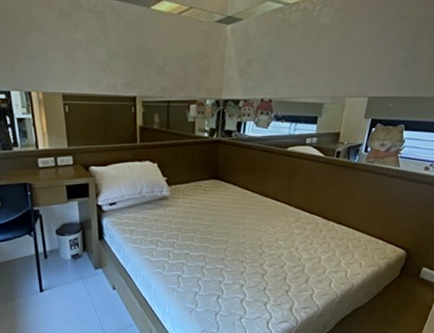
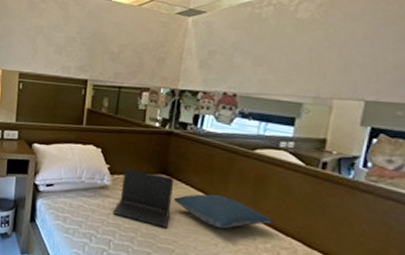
laptop: none [173,178,224,224] -> present [112,168,175,228]
pillow: none [224,189,302,217] -> present [173,193,273,229]

